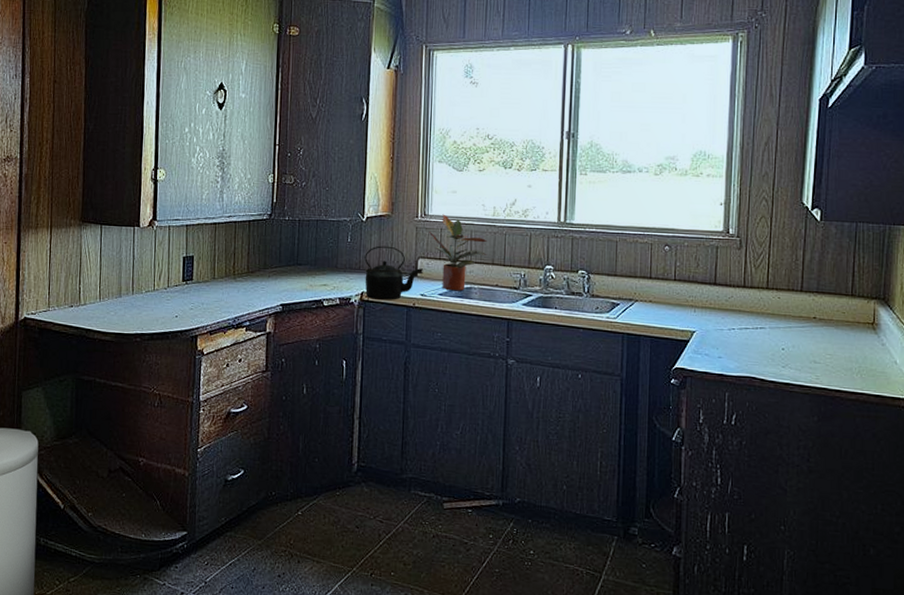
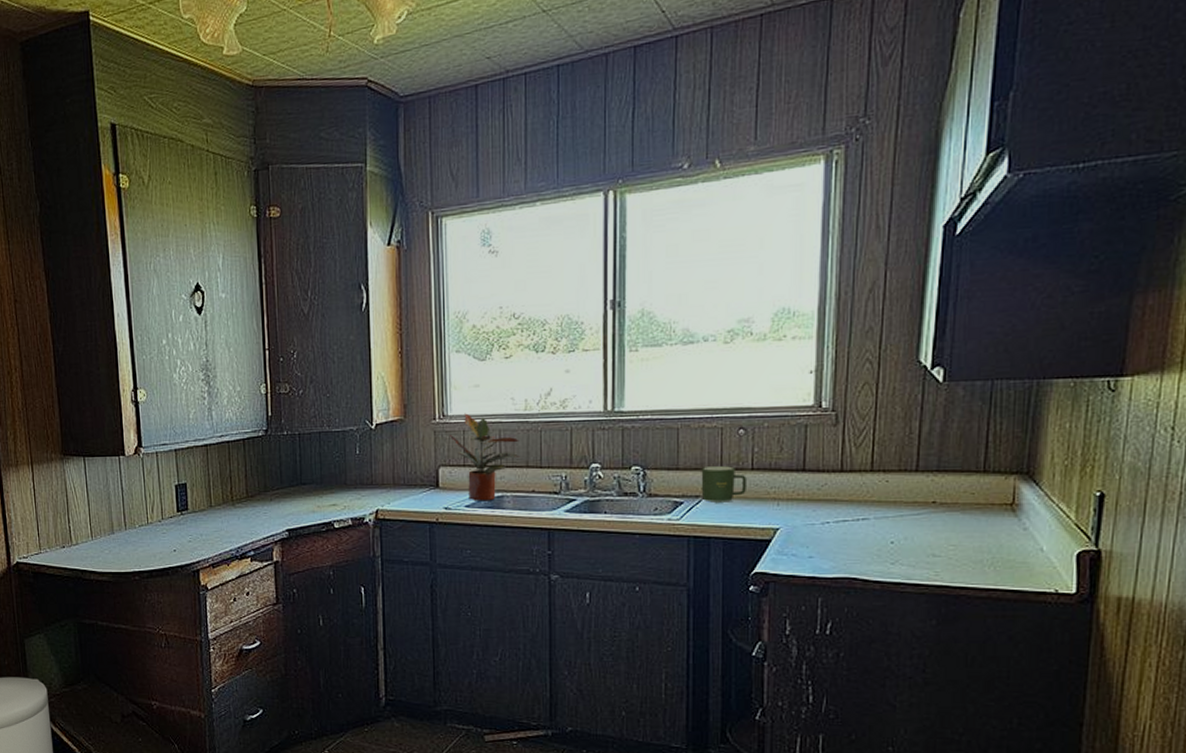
kettle: present [364,245,424,301] -> none [377,455,447,518]
mug: none [634,275,670,306] -> present [701,466,746,503]

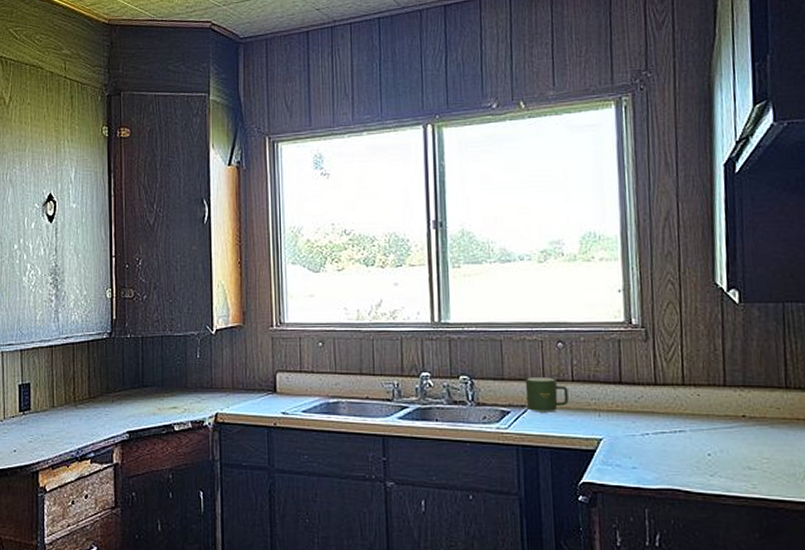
potted plant: present [448,413,519,501] -> none [285,321,353,407]

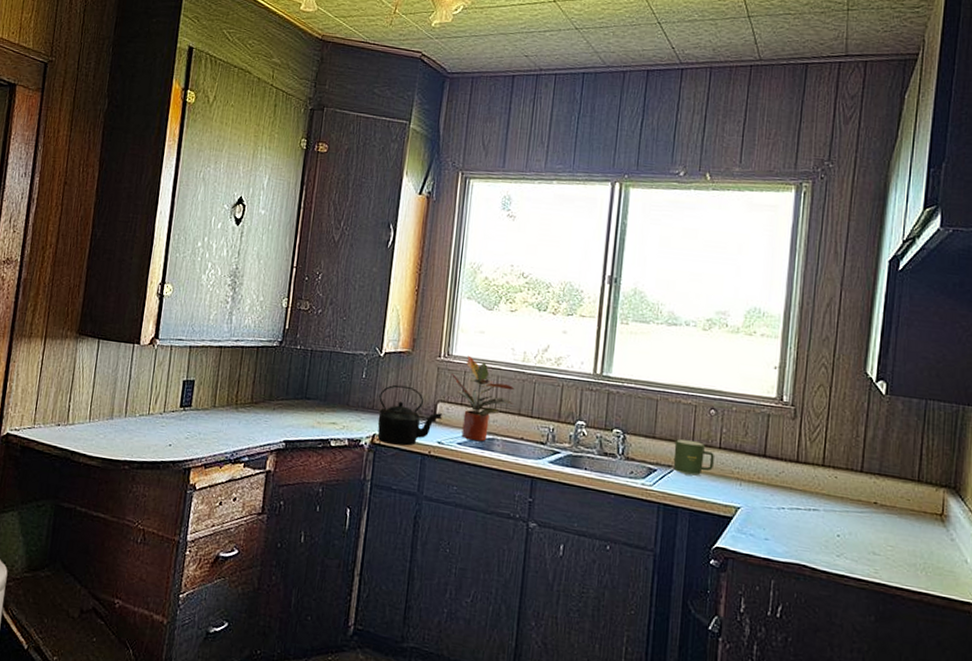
kettle: none [216,360,284,422] -> present [377,384,443,447]
potted plant: none [285,321,353,407] -> present [450,355,515,442]

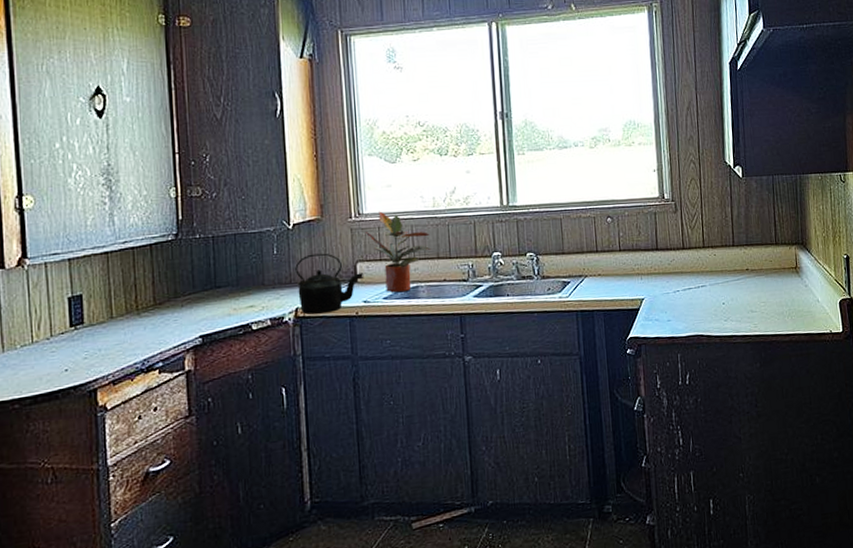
mug: present [673,439,714,476] -> none [581,249,617,281]

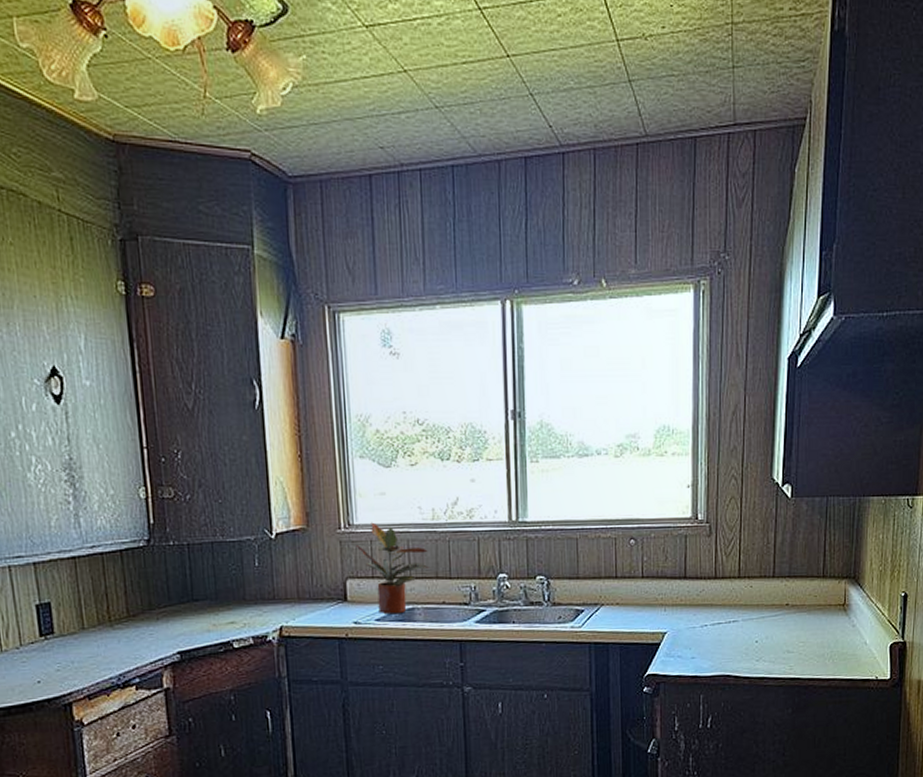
kettle: present [295,253,365,315] -> none [279,567,355,635]

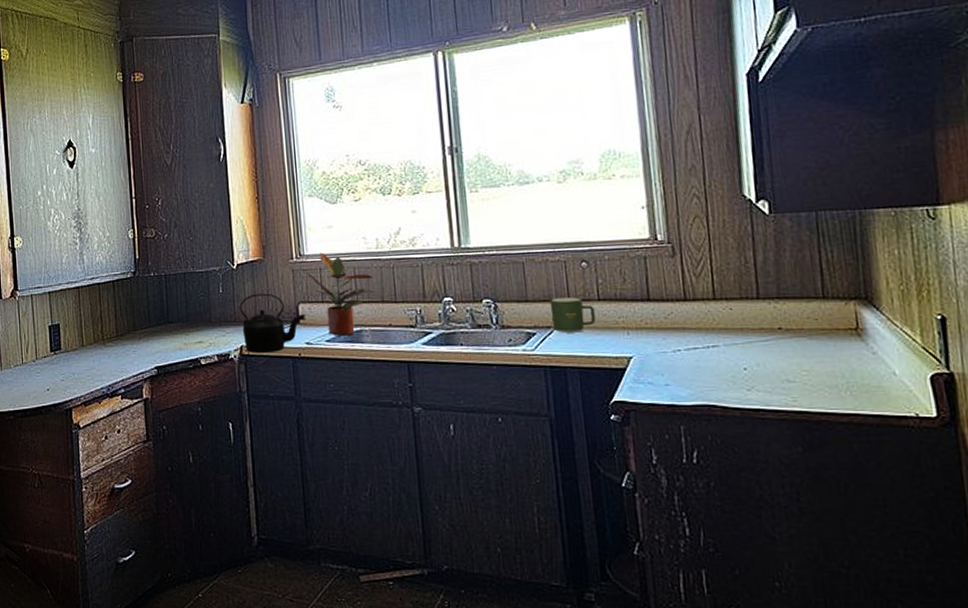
kettle: none [279,567,355,635] -> present [239,293,307,354]
mug: none [598,574,638,610] -> present [549,297,596,333]

